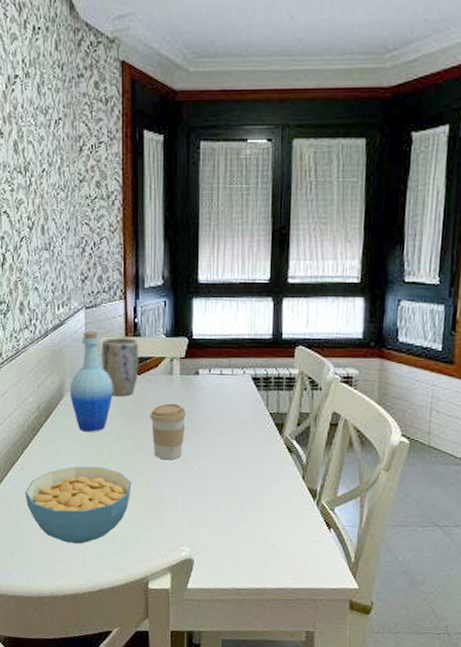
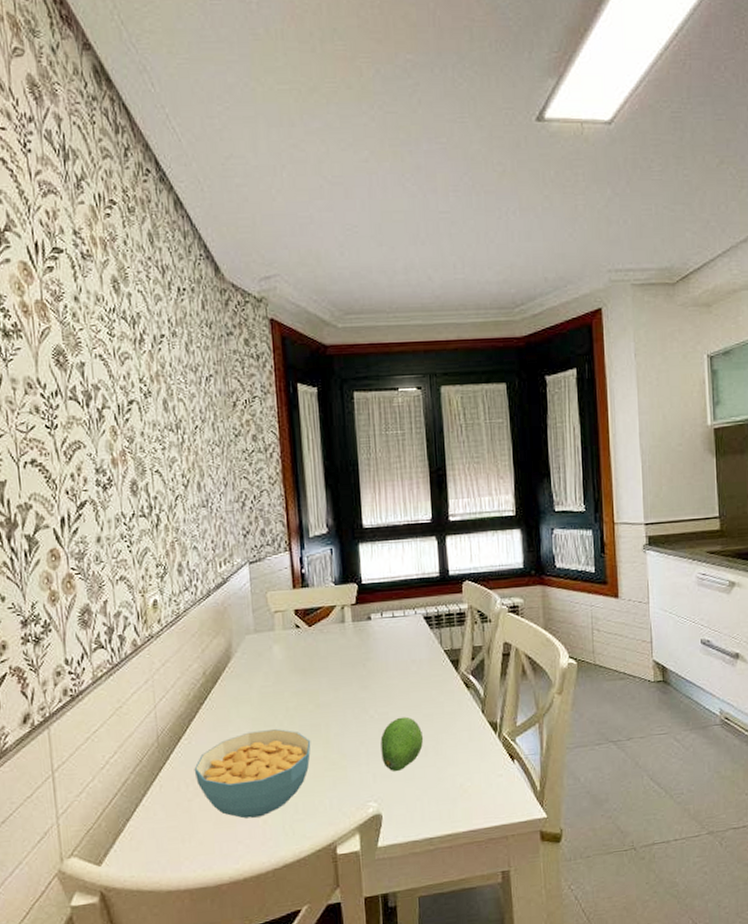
bottle: present [70,331,113,432] -> none [237,586,285,694]
plant pot: present [102,337,139,396] -> none [269,589,310,652]
coffee cup: present [150,403,186,460] -> none [324,652,362,713]
fruit: none [198,472,241,522] -> present [380,716,424,771]

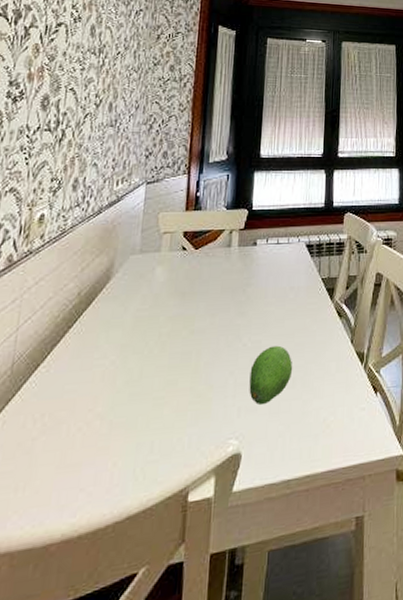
cereal bowl: present [194,729,311,819] -> none [46,357,179,461]

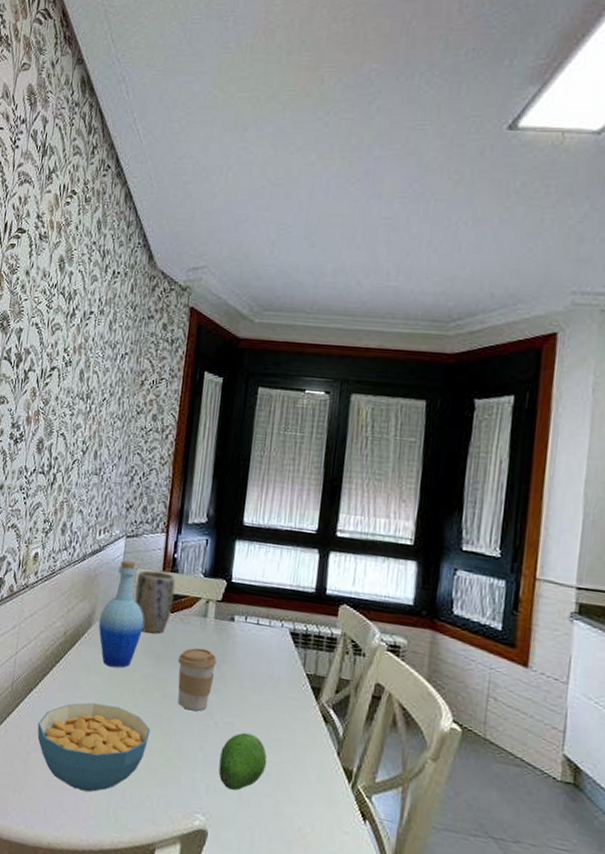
cereal bowl: none [46,357,179,461] -> present [37,702,151,792]
bottle: none [118,207,168,317] -> present [98,560,144,669]
plant pot: none [158,212,199,274] -> present [135,570,176,634]
coffee cup: none [204,277,242,340] -> present [177,647,217,711]

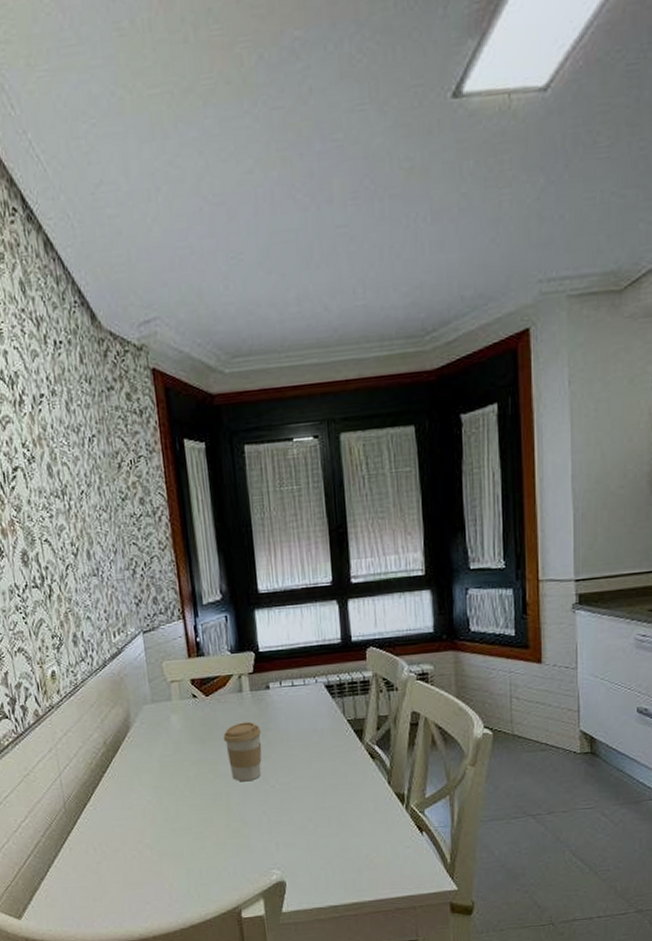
cereal bowl: present [37,702,151,792] -> none [100,797,213,881]
bottle: present [98,560,144,669] -> none [135,656,183,763]
plant pot: present [135,570,176,634] -> none [164,658,207,721]
fruit: present [218,732,268,791] -> none [282,787,327,840]

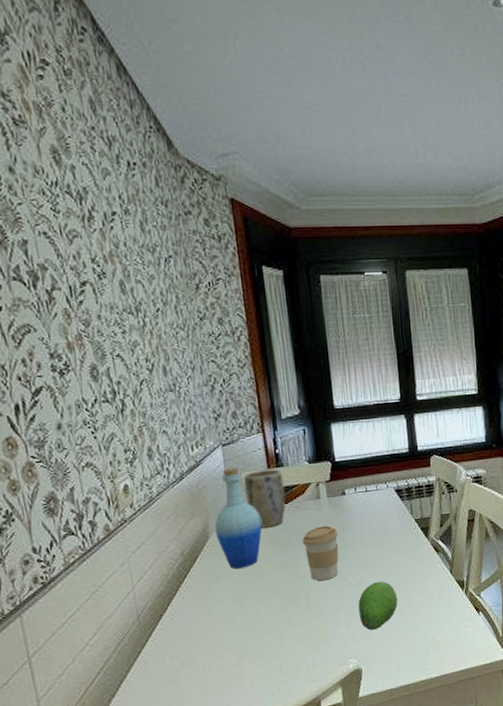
bottle: none [135,656,183,763] -> present [214,467,262,570]
plant pot: none [164,658,207,721] -> present [244,469,286,528]
fruit: none [282,787,327,840] -> present [358,581,398,630]

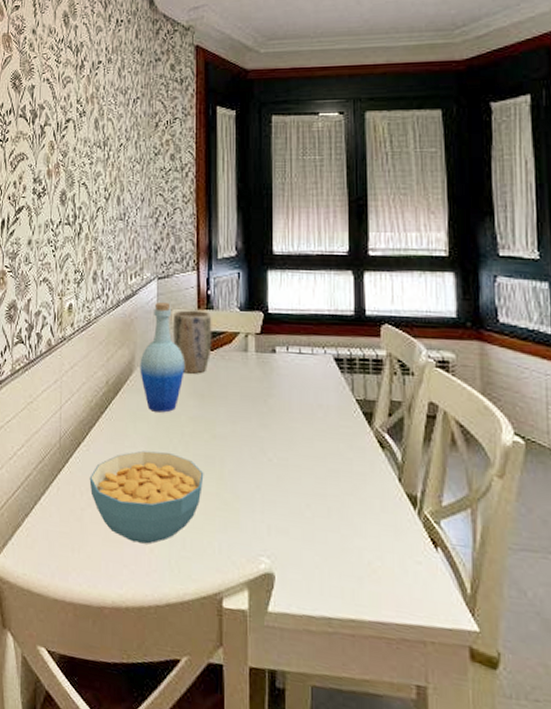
cereal bowl: none [177,600,292,684] -> present [89,450,204,544]
coffee cup: present [302,525,339,581] -> none [223,383,262,450]
fruit: present [358,581,398,630] -> none [278,466,327,528]

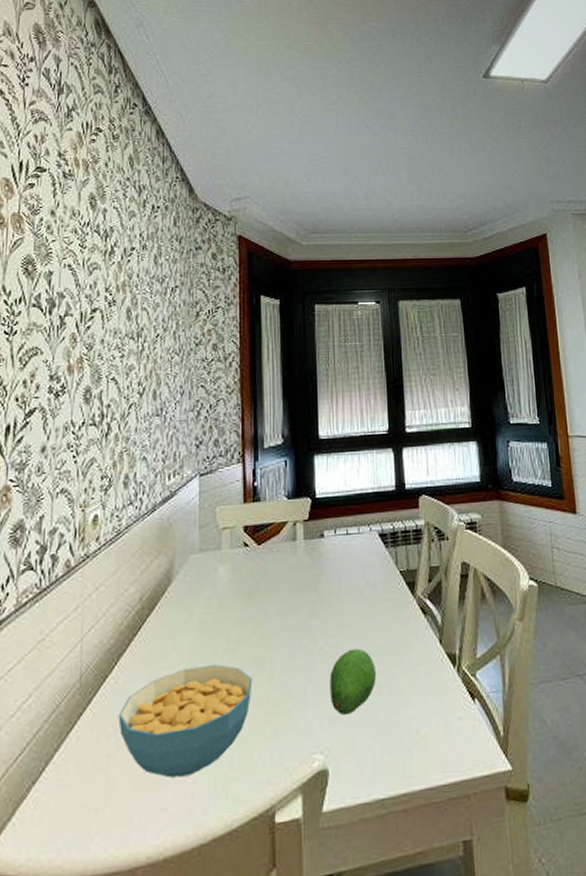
bottle: present [140,303,185,413] -> none [179,500,230,622]
plant pot: present [173,310,212,374] -> none [217,504,259,573]
fruit: none [278,466,327,528] -> present [330,648,377,715]

